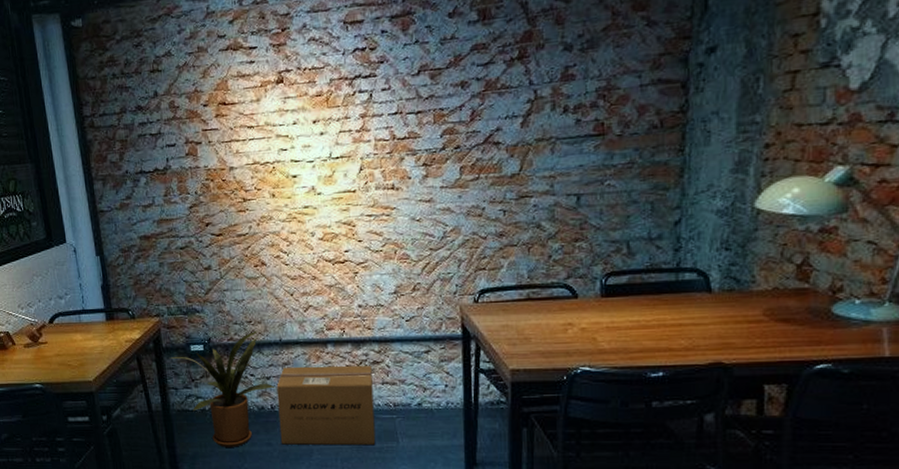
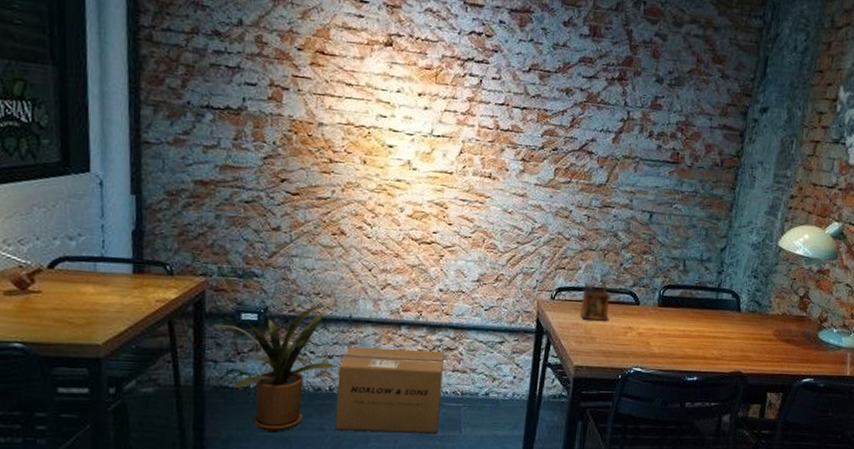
desk organizer: none [508,277,543,321] -> present [580,281,611,321]

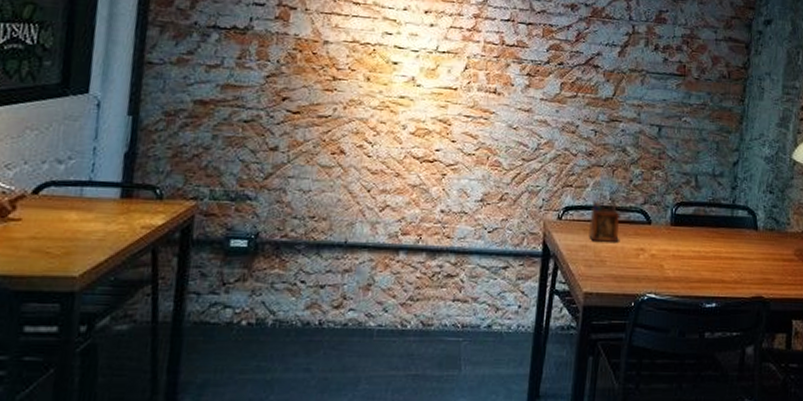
house plant: present [213,304,339,431] -> none [199,228,330,373]
box: present [335,346,444,434] -> none [322,274,444,374]

